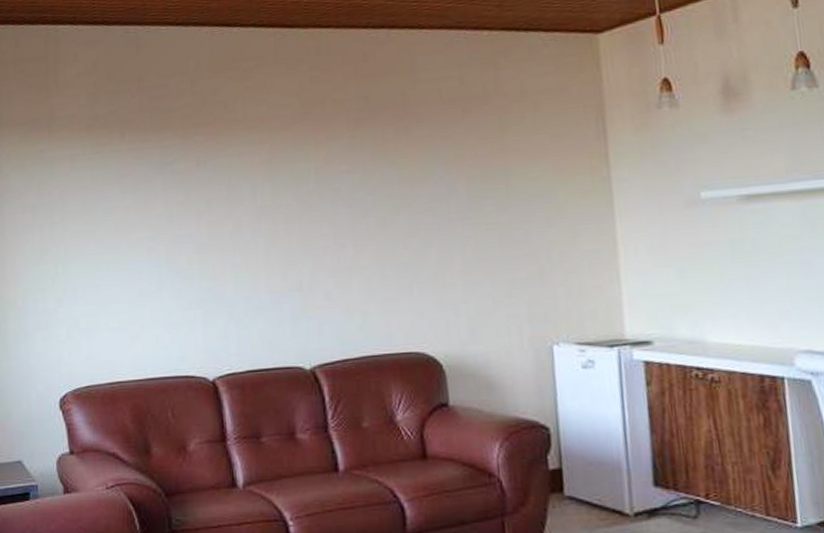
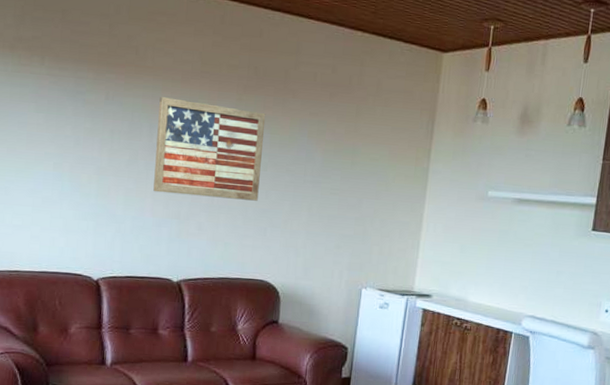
wall art: none [258,147,395,263] -> present [153,97,266,201]

